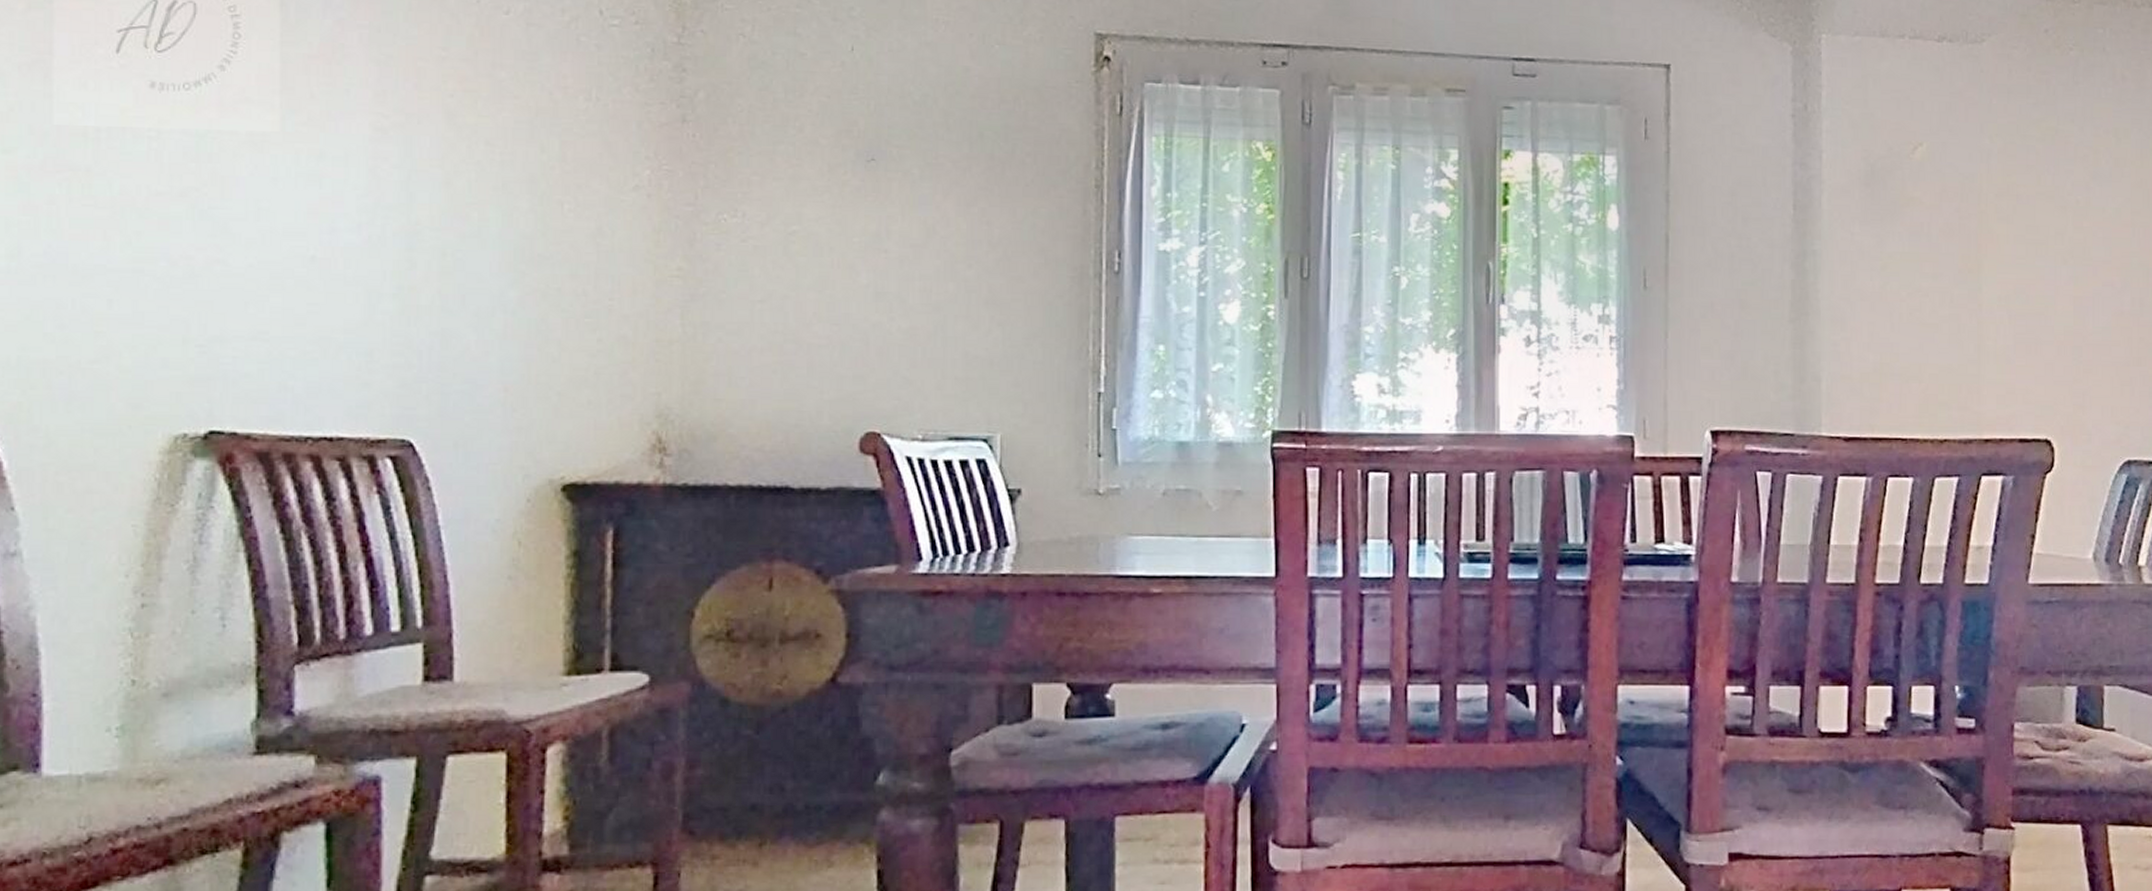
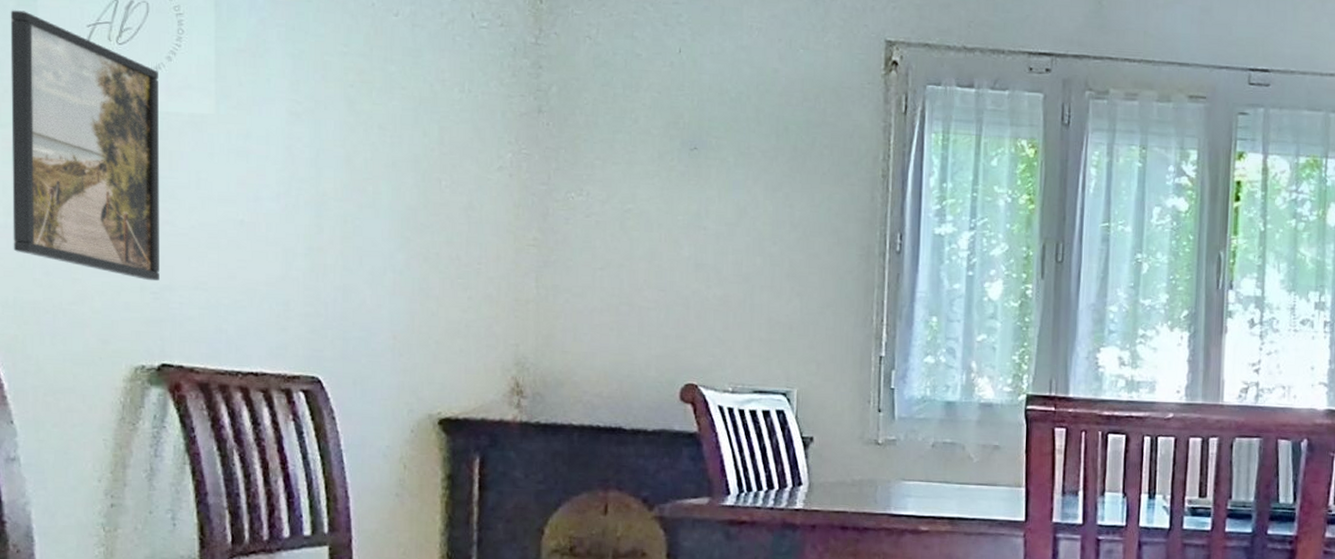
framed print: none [17,14,208,332] -> present [10,10,159,281]

